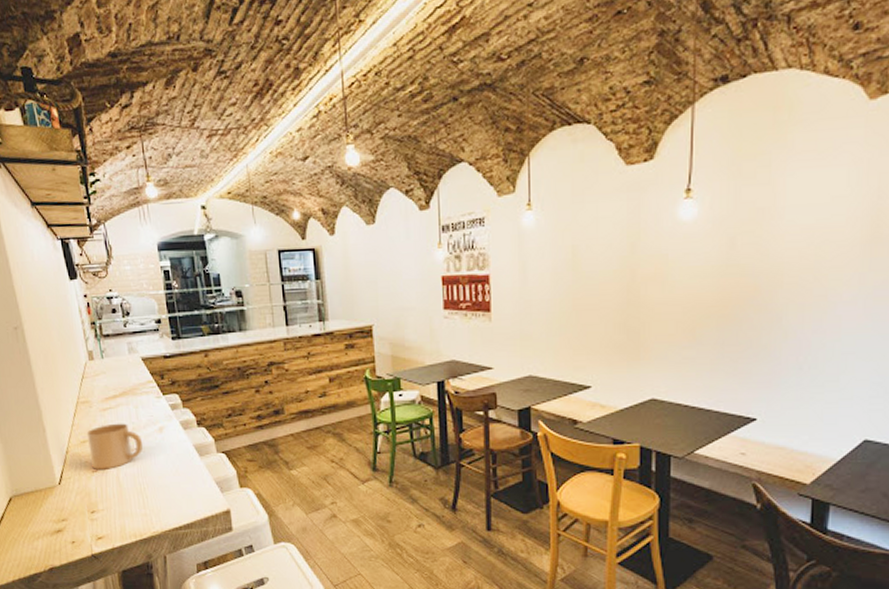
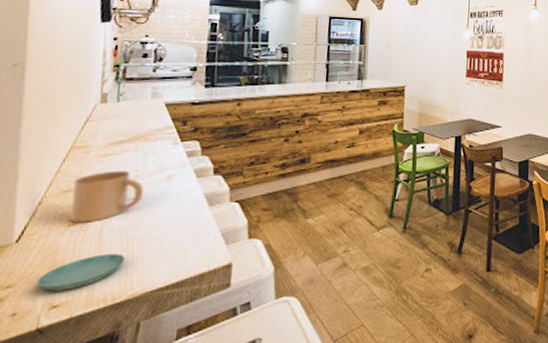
saucer: none [82,497,142,526] -> present [37,254,125,291]

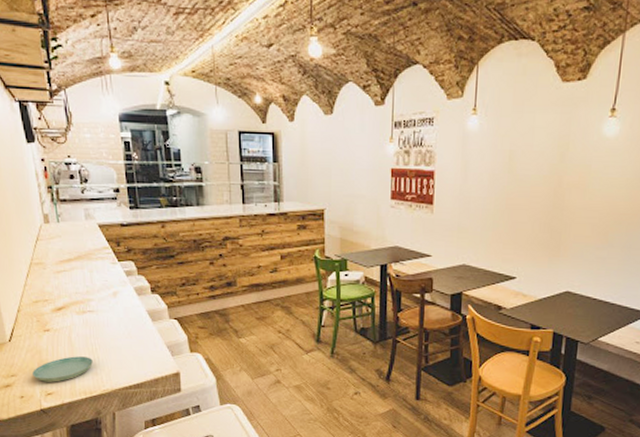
mug: present [69,170,144,223] -> none [39,285,97,329]

